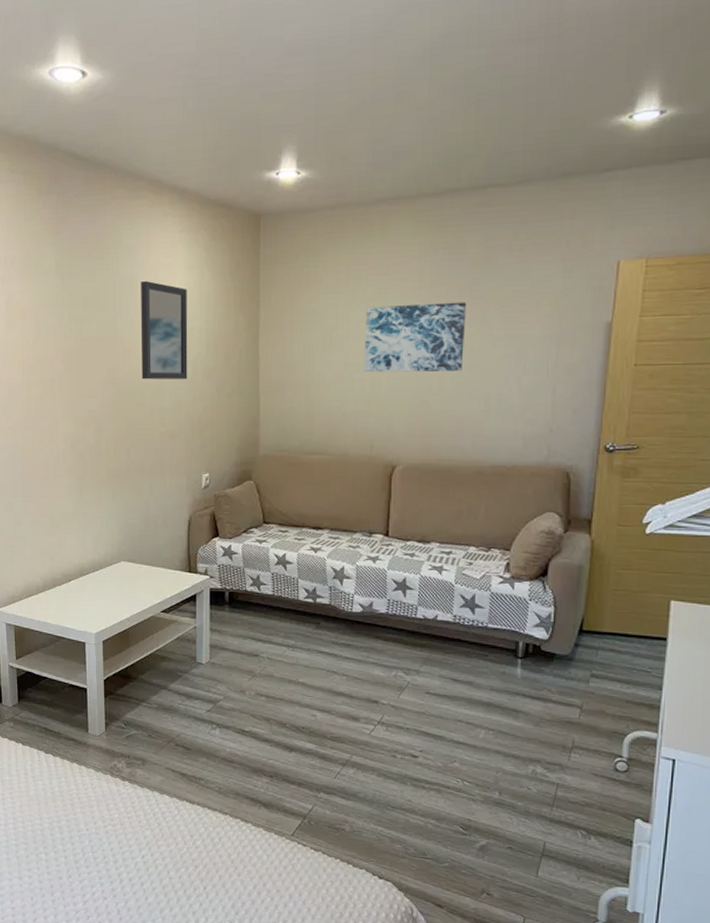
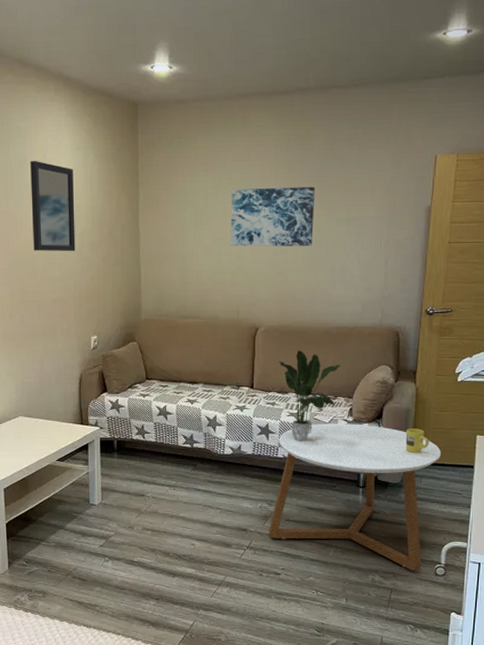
coffee table: none [404,579,623,763] -> present [268,423,441,570]
potted plant: none [419,493,496,601] -> present [278,350,341,442]
mug: none [577,589,608,621] -> present [405,428,429,454]

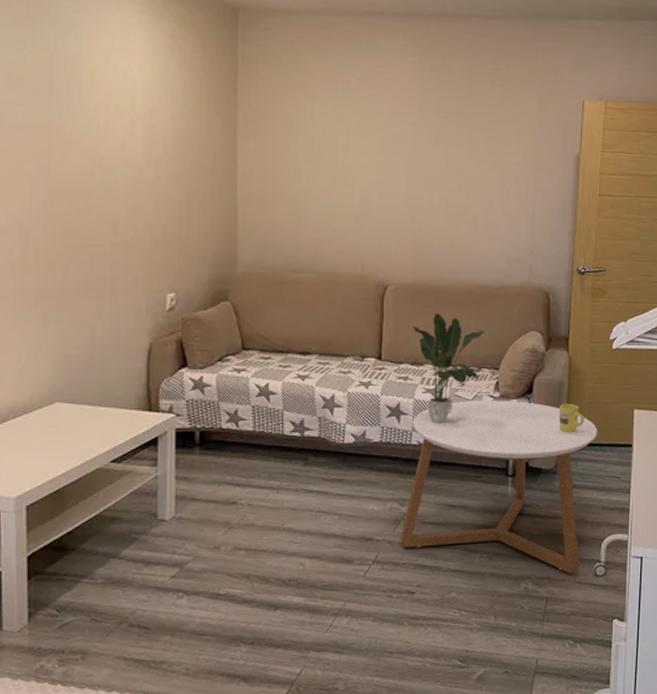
home mirror: present [30,161,76,252] -> none [86,64,149,184]
wall art: present [230,186,315,247] -> none [353,119,454,191]

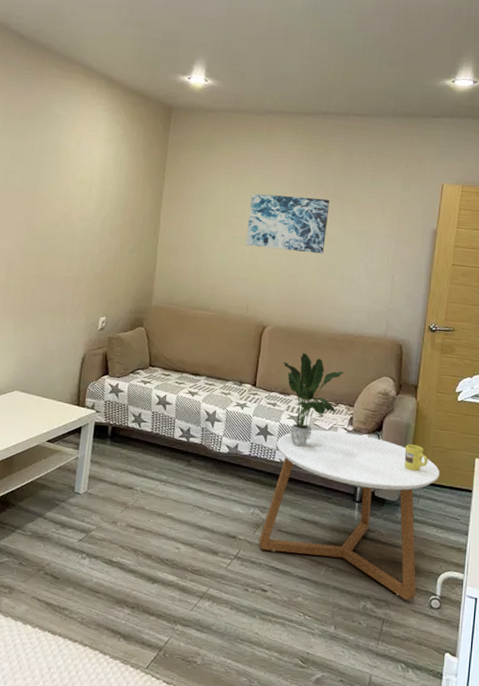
wall art: none [353,119,454,191] -> present [245,193,330,254]

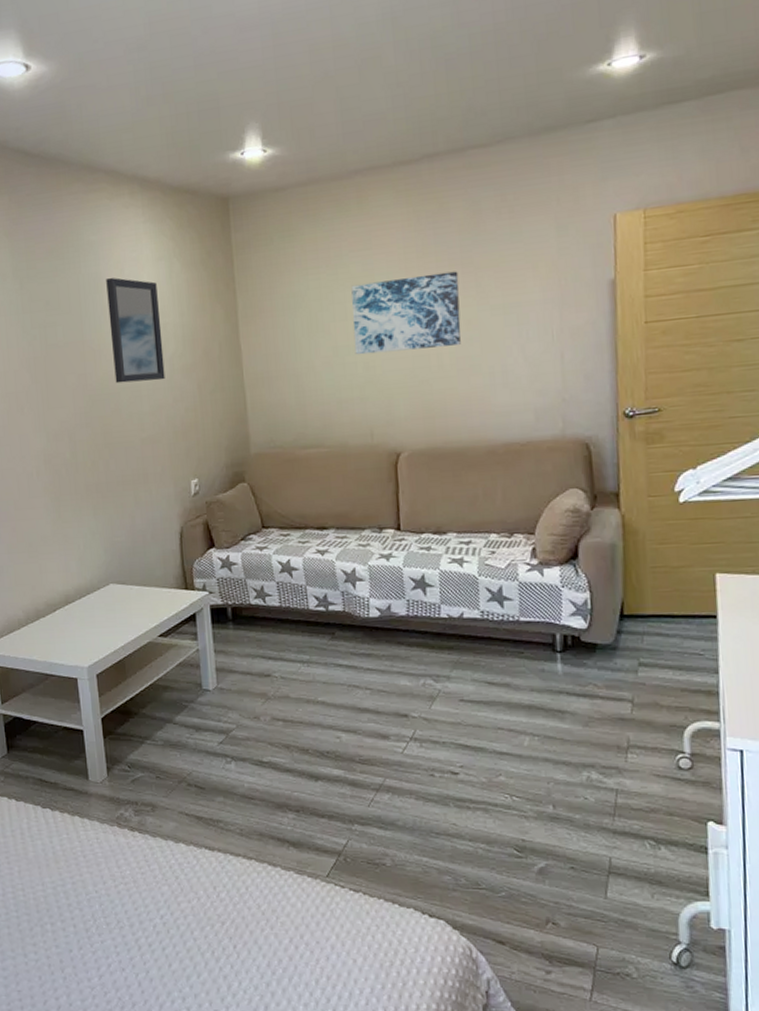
home mirror: none [55,146,104,234] -> present [106,277,165,384]
coffee table: present [258,429,439,600] -> none [437,567,667,763]
potted plant: present [283,353,344,447] -> none [430,477,514,596]
mug: present [404,444,428,472] -> none [613,569,648,603]

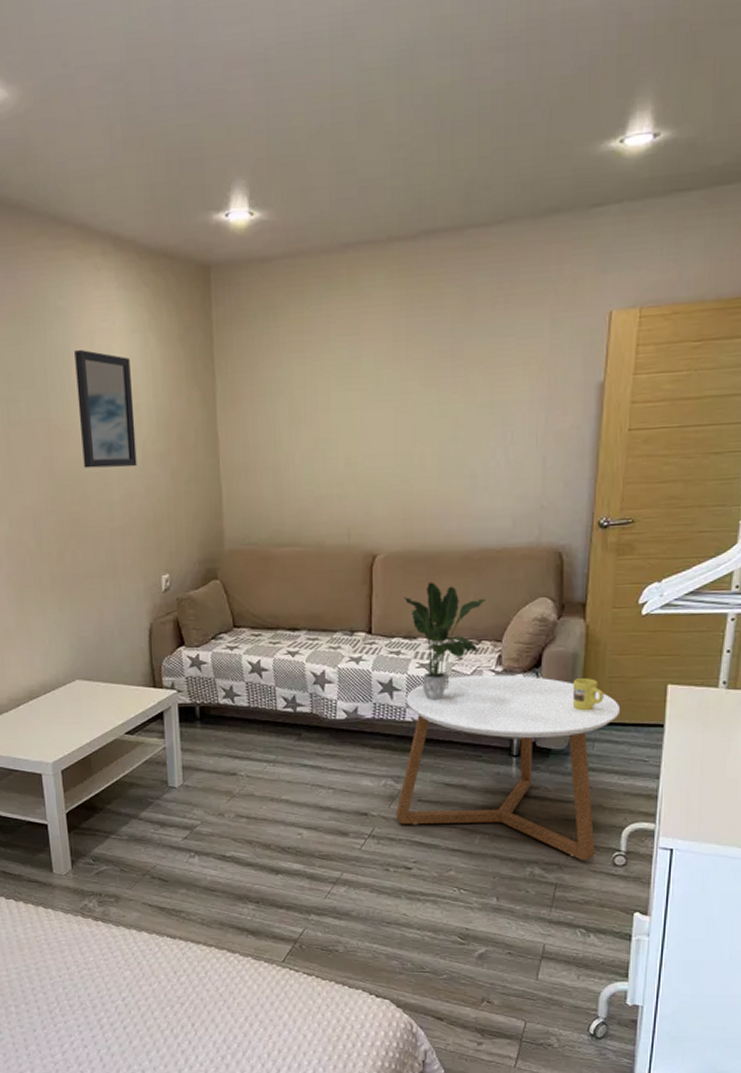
wall art: present [351,271,461,355] -> none [336,364,448,450]
potted plant: none [430,477,514,596] -> present [404,582,486,700]
coffee table: none [437,567,667,763] -> present [395,674,620,860]
mug: none [613,569,648,603] -> present [572,678,604,711]

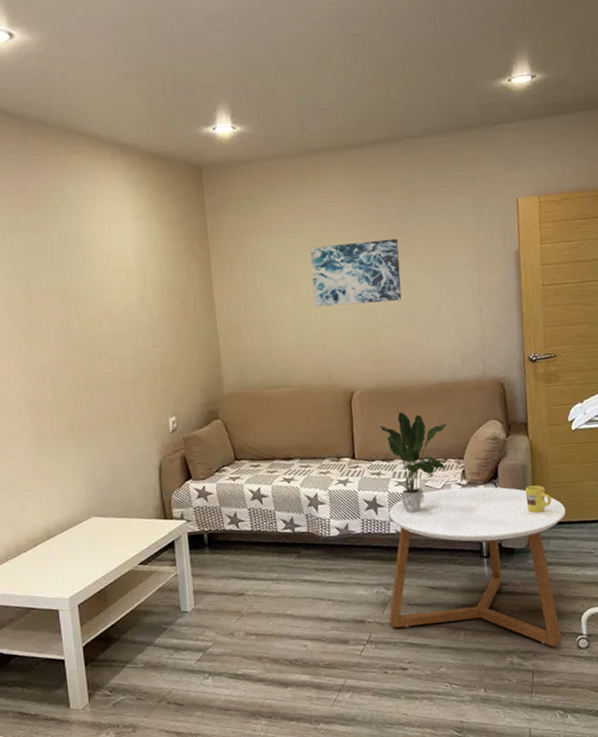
home mirror: present [74,350,137,469] -> none [88,232,145,330]
wall art: none [336,364,448,450] -> present [310,238,402,307]

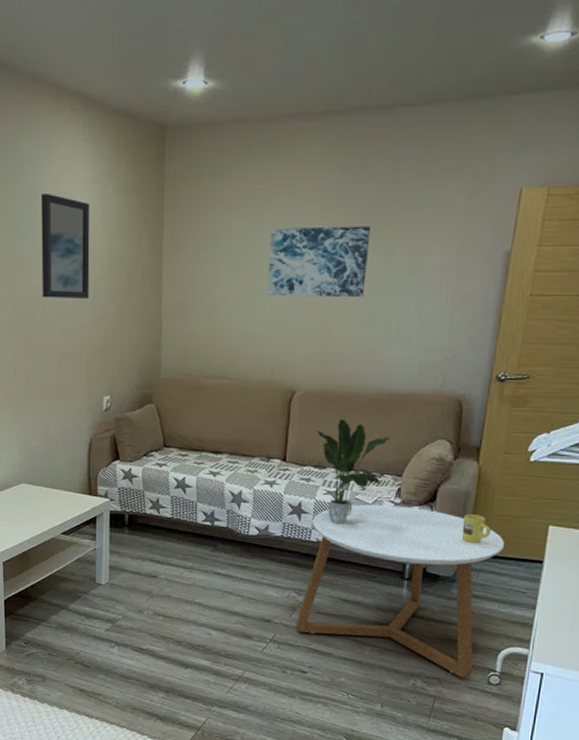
home mirror: none [88,232,145,330] -> present [41,194,90,300]

